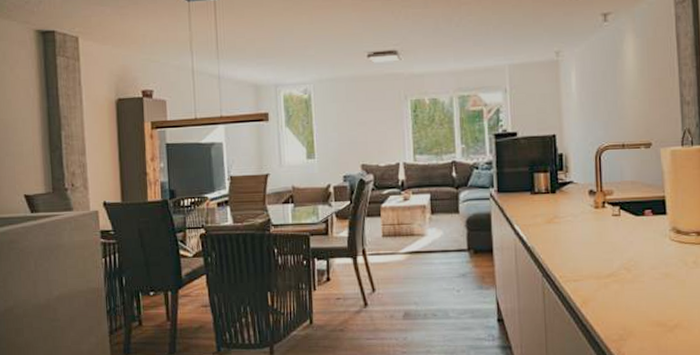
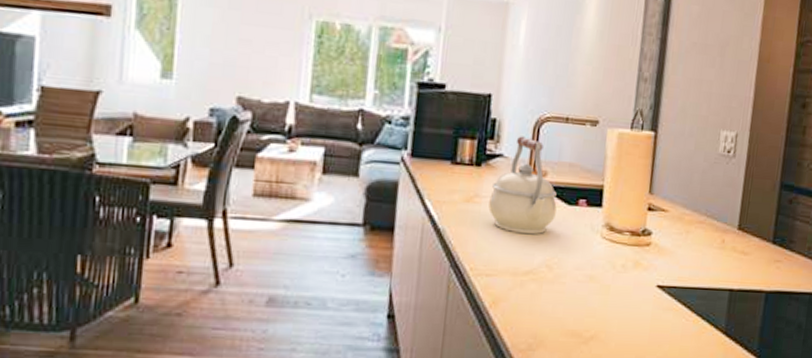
kettle: none [567,164,626,244] -> present [488,136,557,235]

